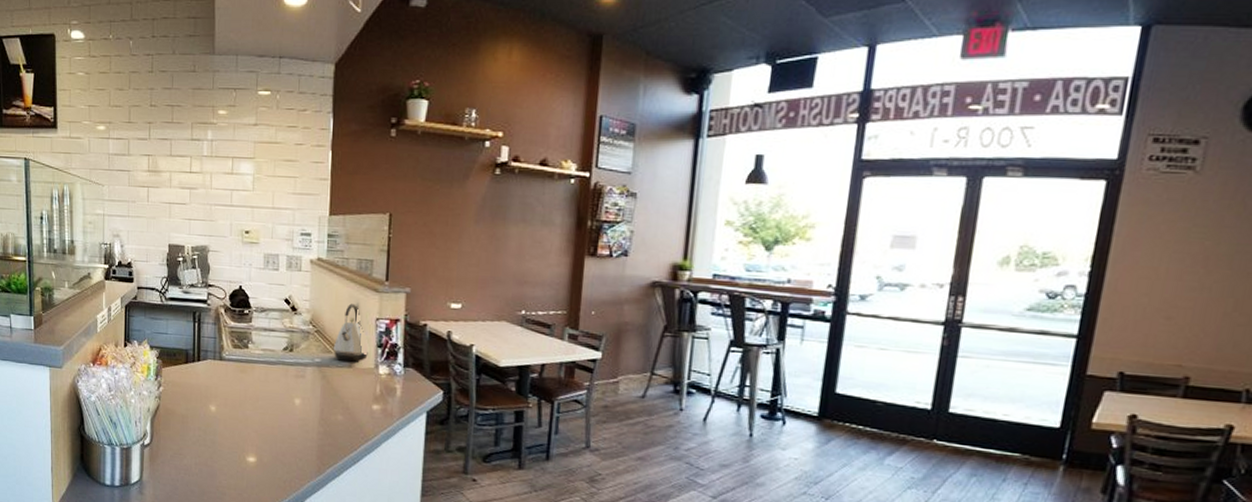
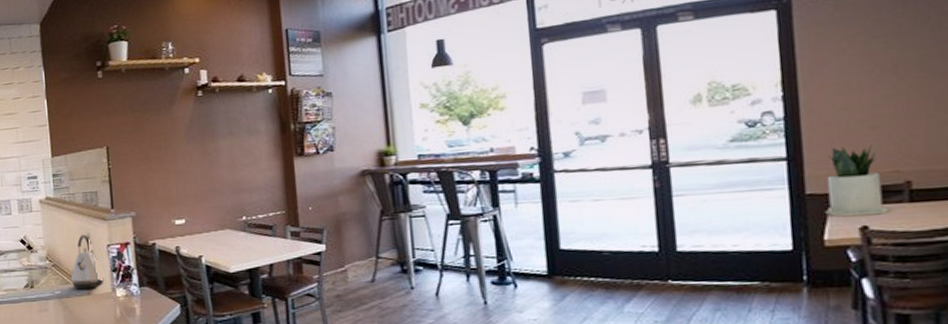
planter: none [1099,332,1168,406] -> present [824,144,890,218]

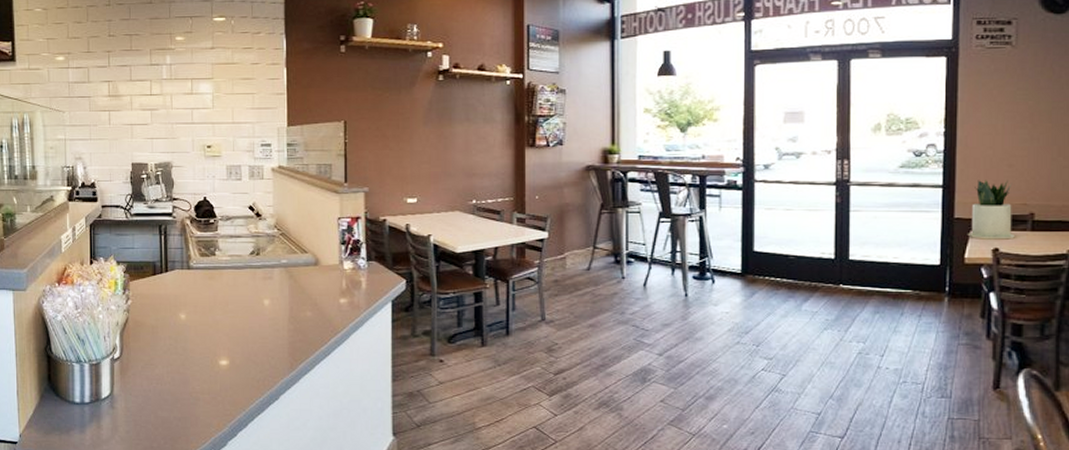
kettle: present [70,234,104,290] -> none [298,206,332,260]

